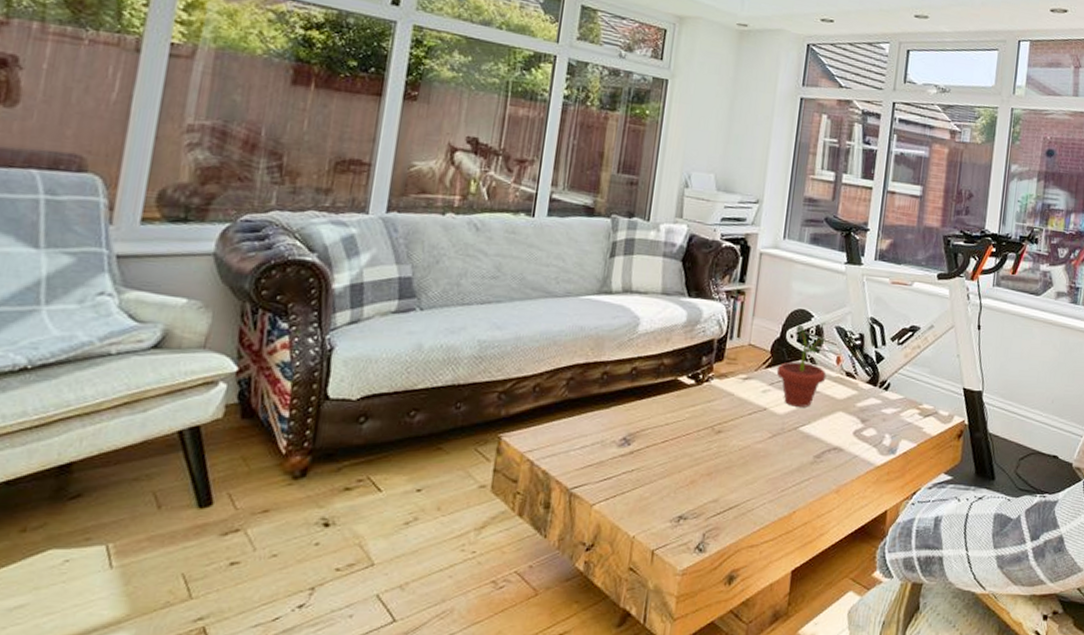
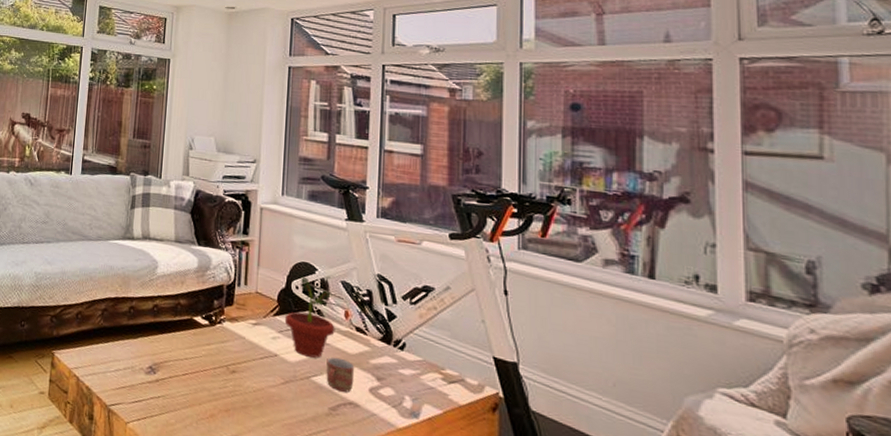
mug: none [813,404,842,438] -> present [326,357,355,393]

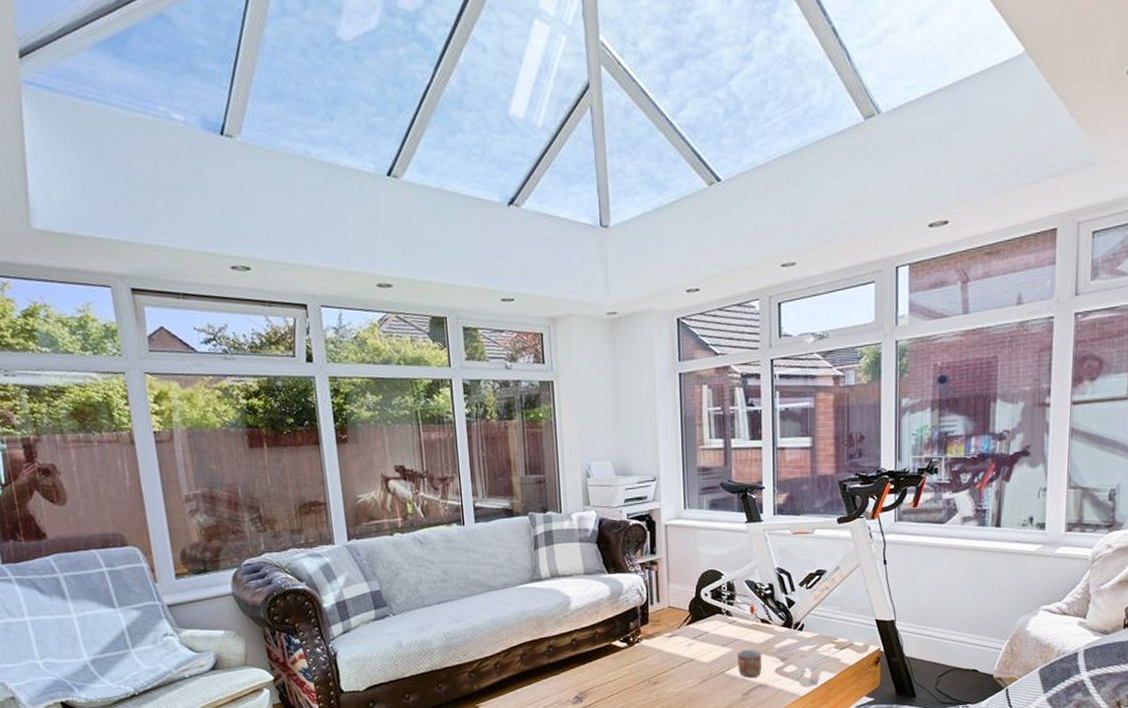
potted plant: present [284,276,335,358] -> none [697,583,743,655]

